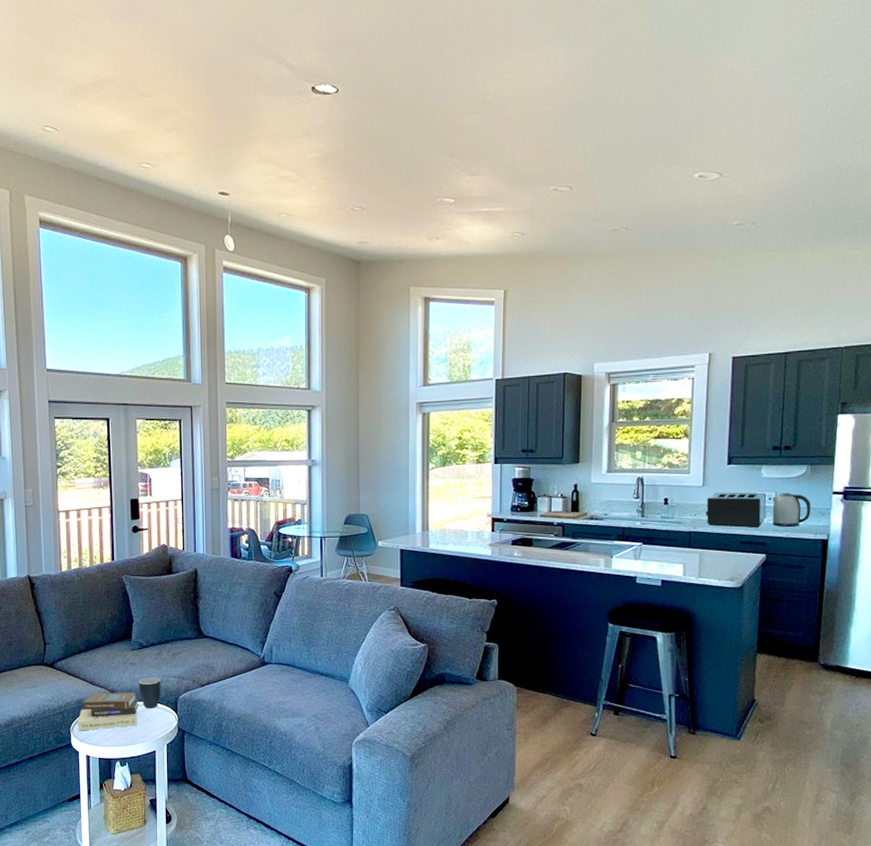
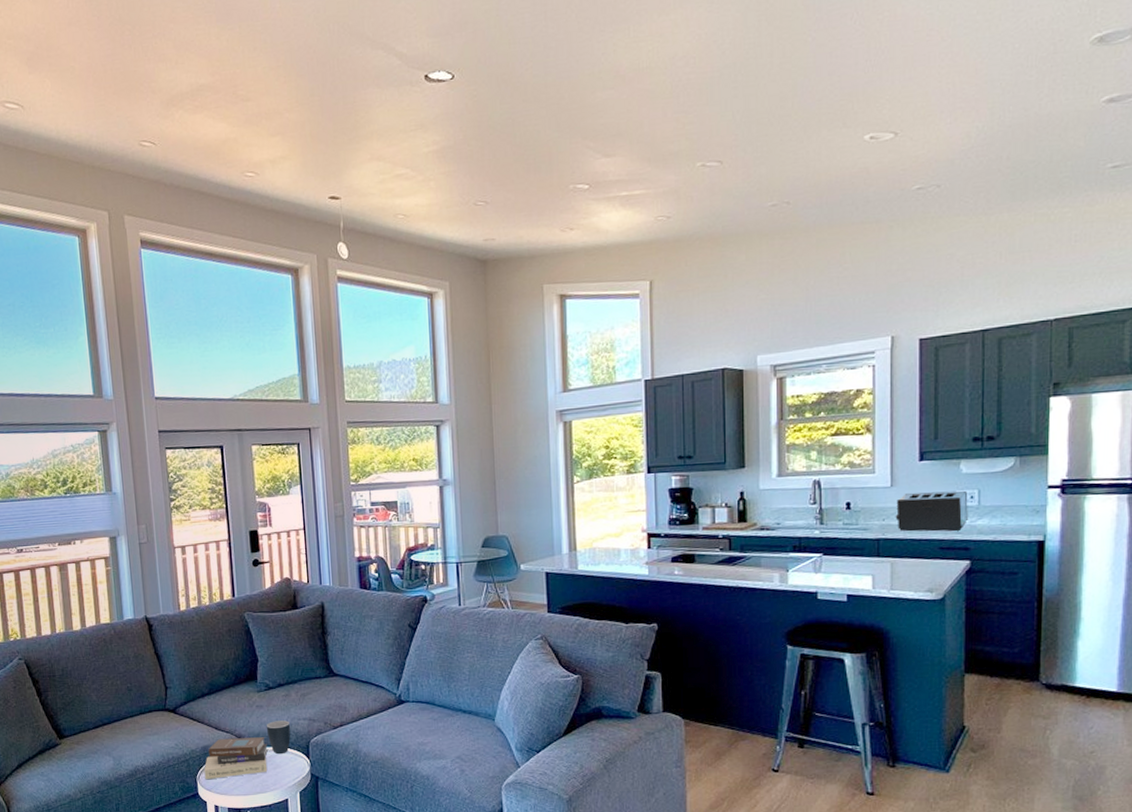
kettle: present [772,493,812,527] -> none [974,490,1023,529]

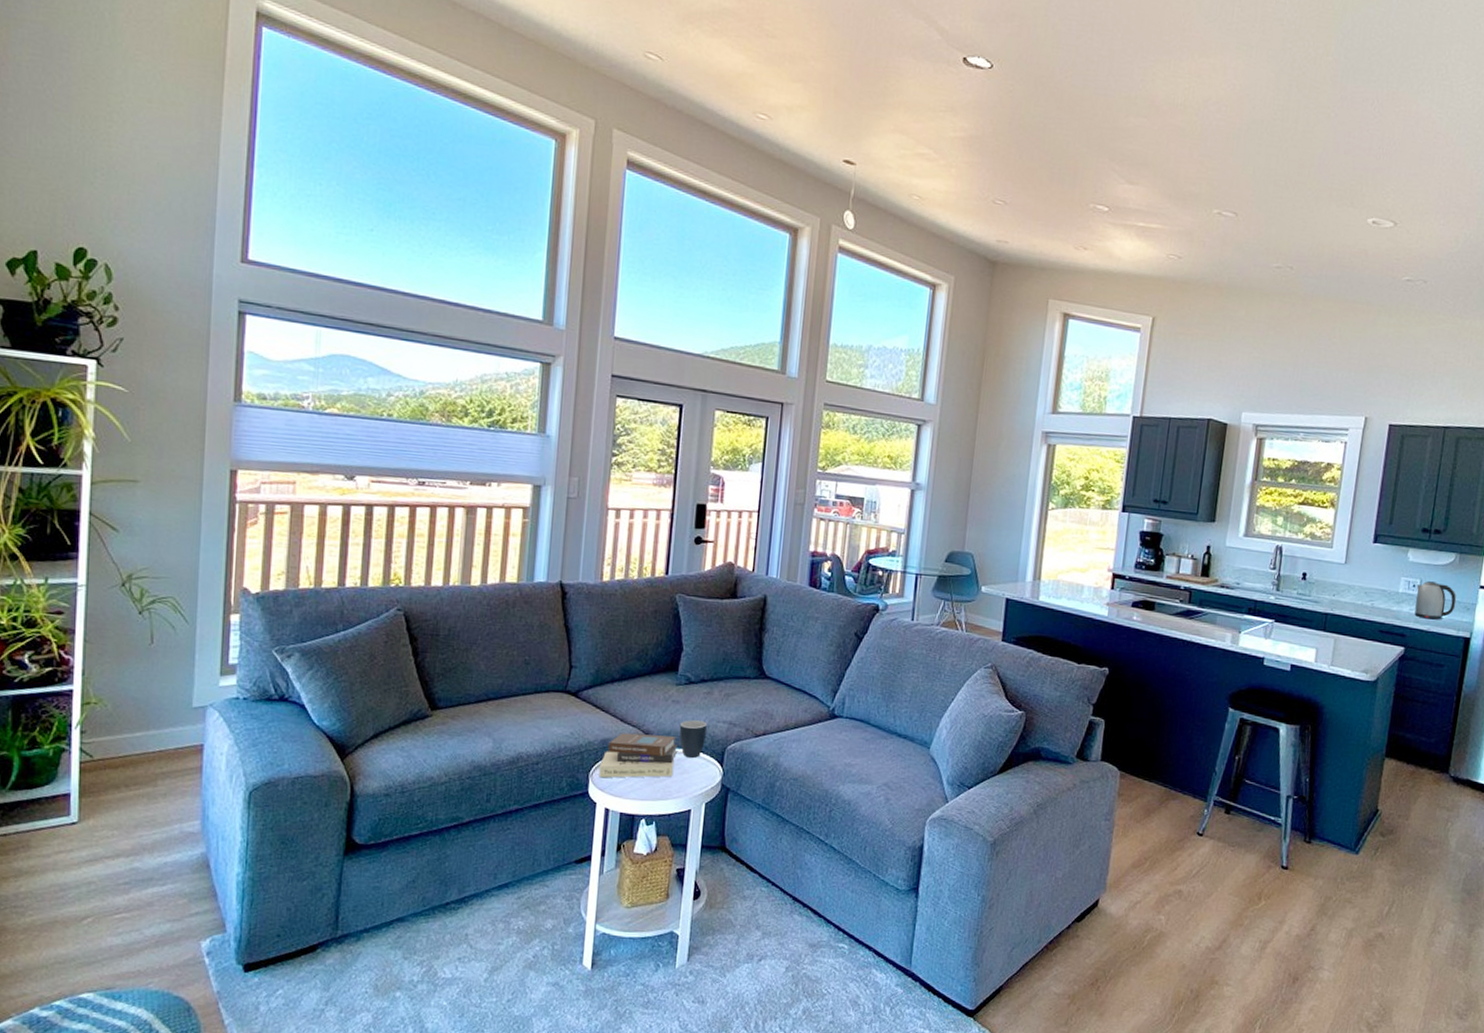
toaster: present [895,490,968,532] -> none [1344,572,1411,616]
kettle: none [974,490,1023,529] -> present [1414,581,1457,620]

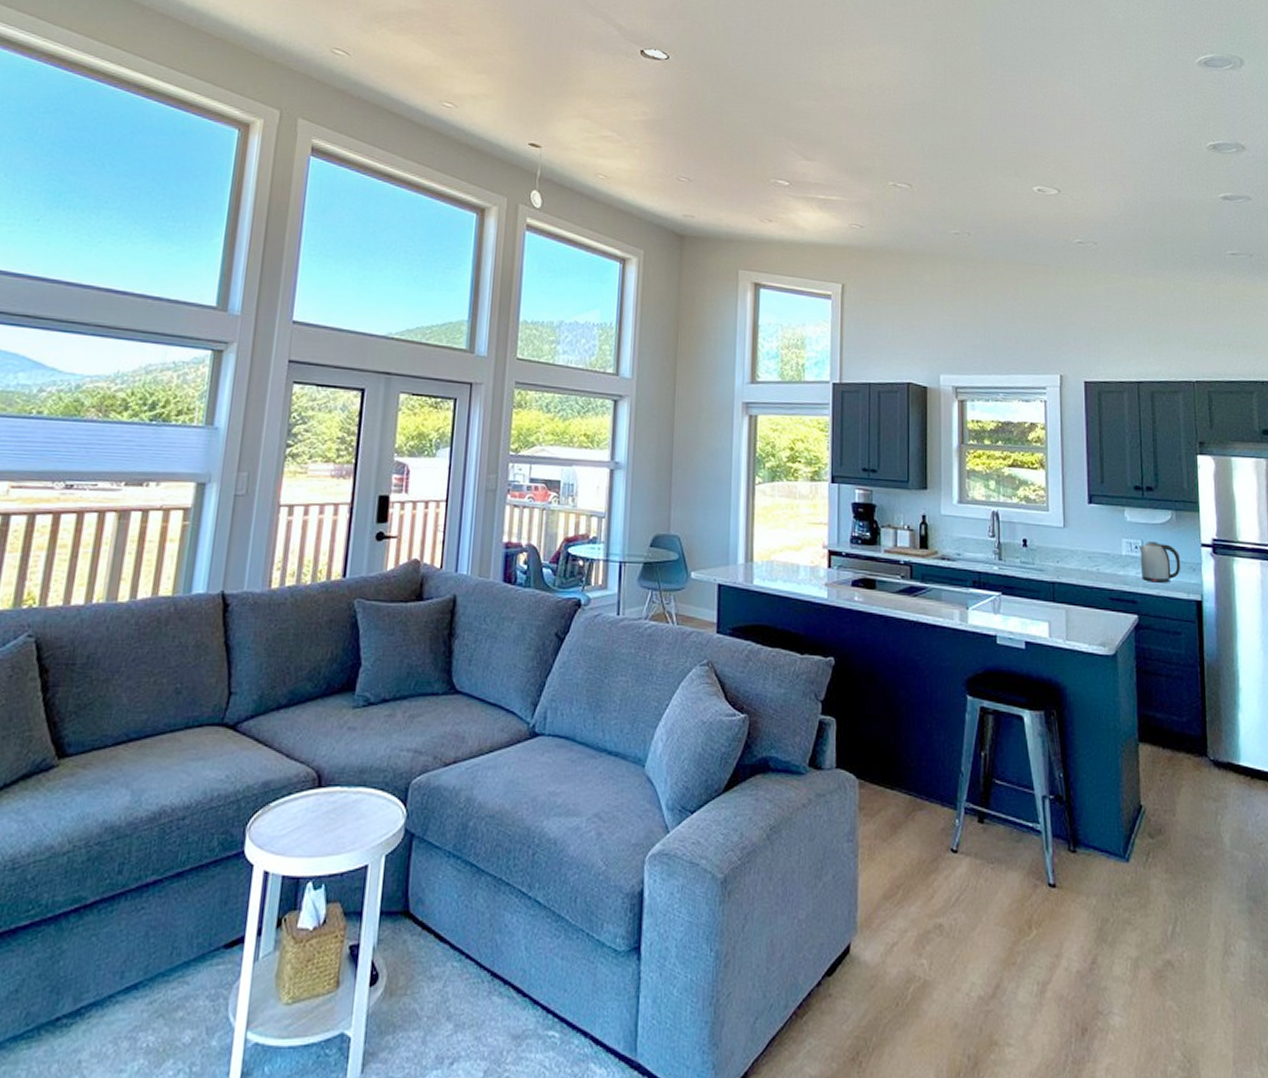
books: present [599,732,678,778] -> none [257,772,353,832]
mug: present [679,720,708,759] -> none [355,750,389,799]

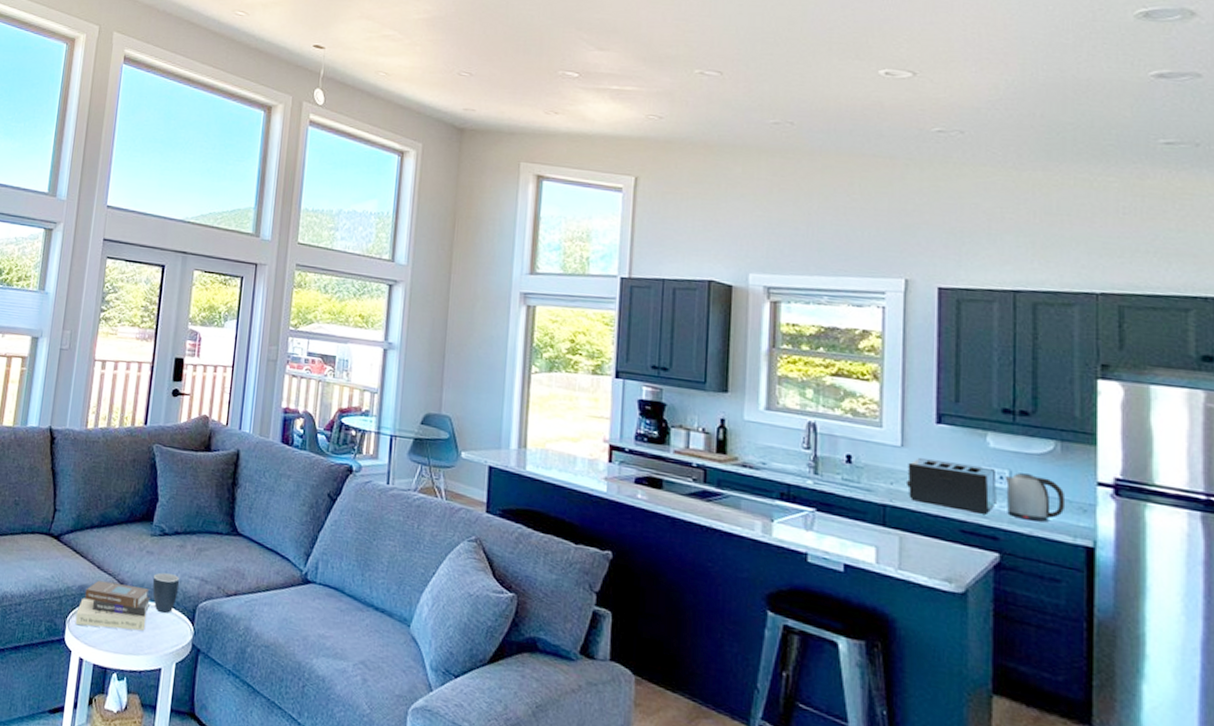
books: none [257,772,353,832] -> present [75,580,150,631]
mug: none [355,750,389,799] -> present [152,572,180,614]
toaster: none [1068,535,1134,581] -> present [905,457,997,514]

